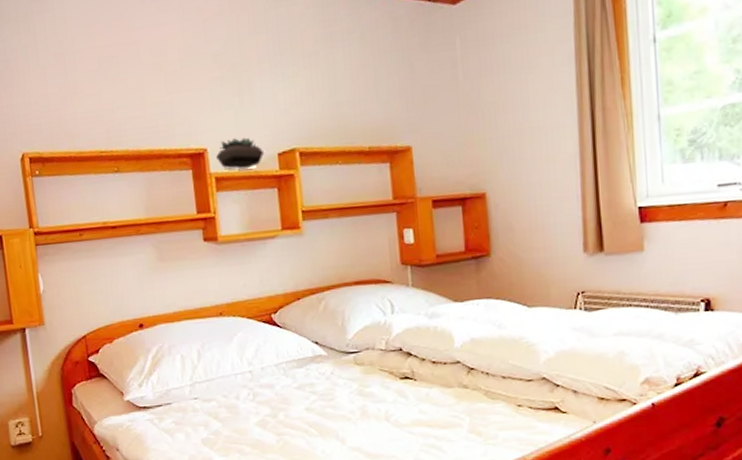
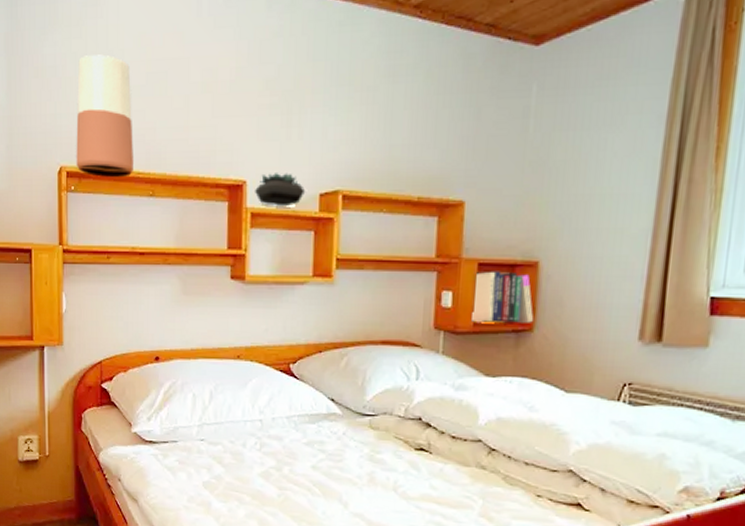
vase: none [29,45,96,160] -> present [76,54,133,178]
books: none [432,205,490,254] -> present [472,271,534,324]

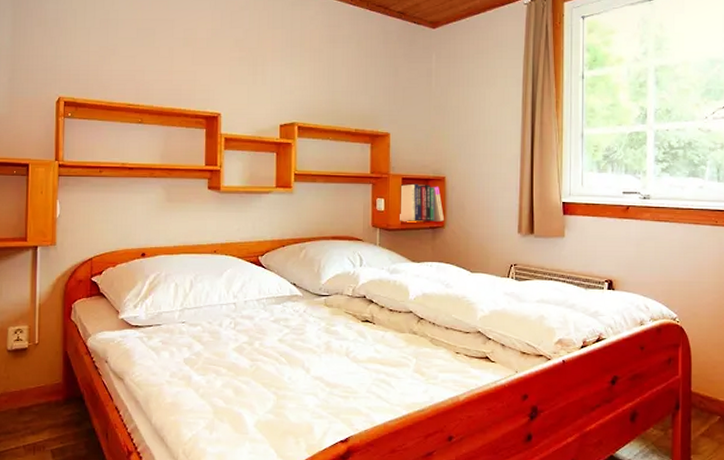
vase: present [76,54,133,178] -> none [73,12,125,108]
succulent plant: present [254,173,306,207] -> none [227,108,269,134]

